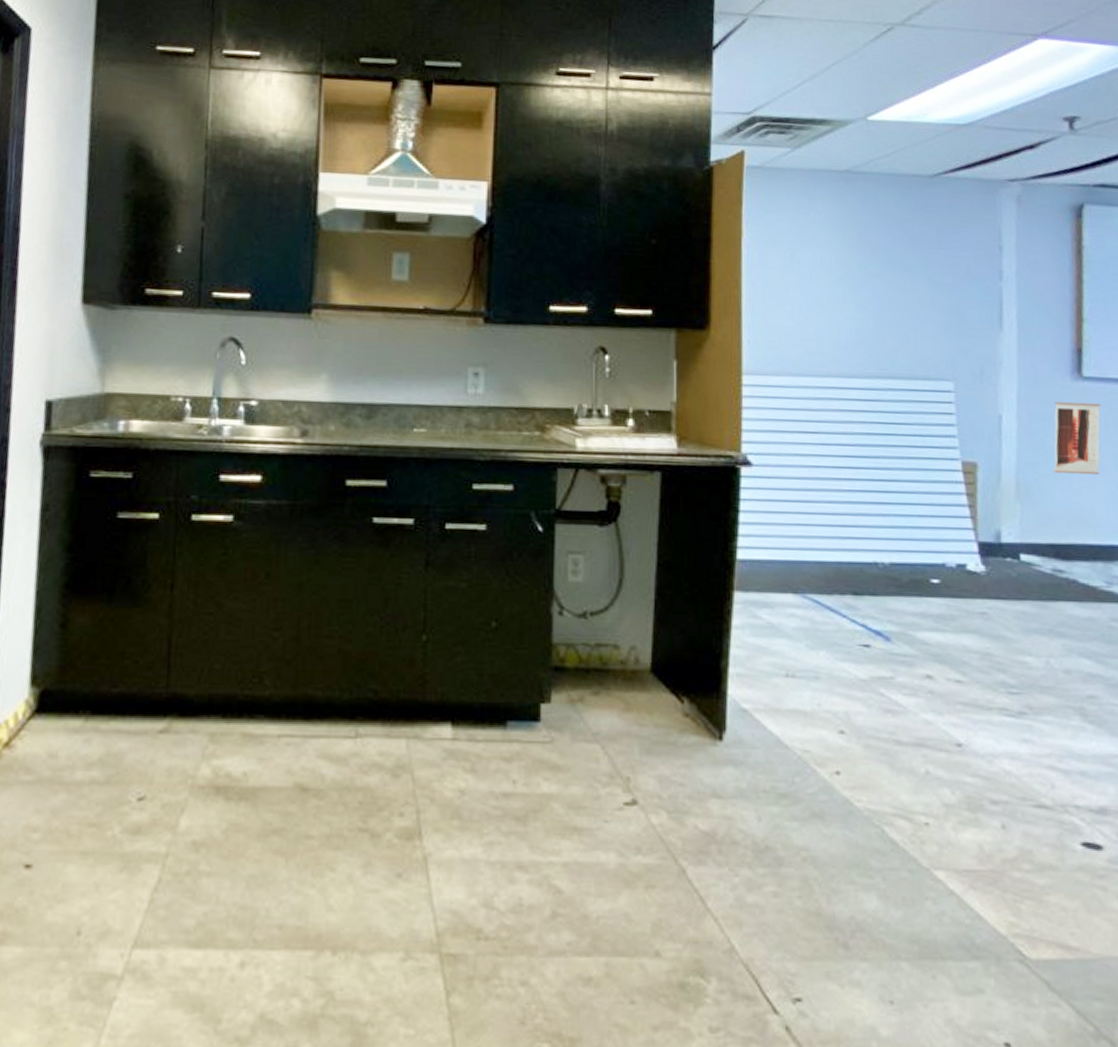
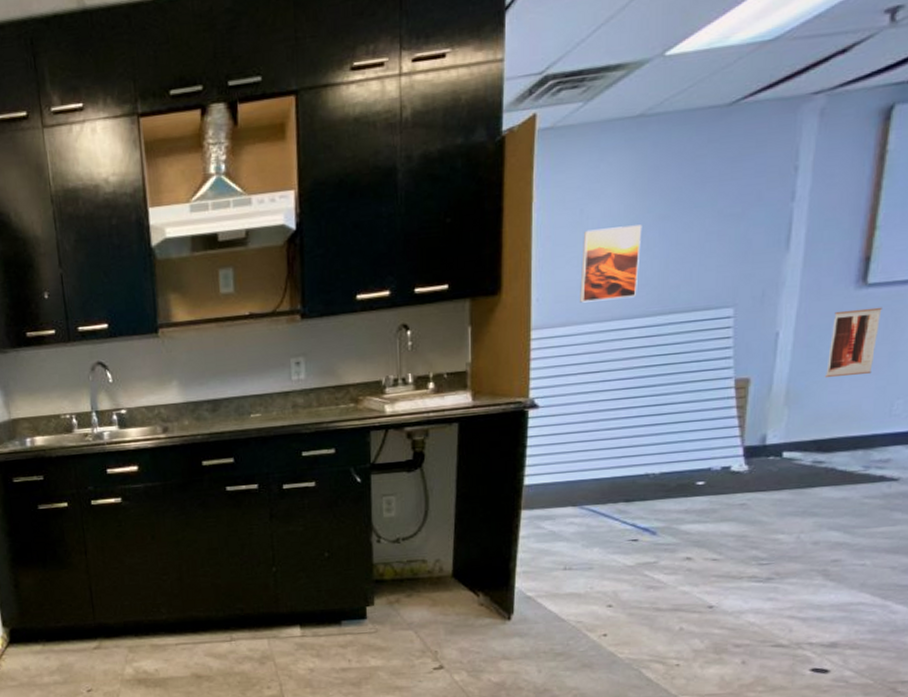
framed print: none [793,276,855,355] -> present [580,224,642,303]

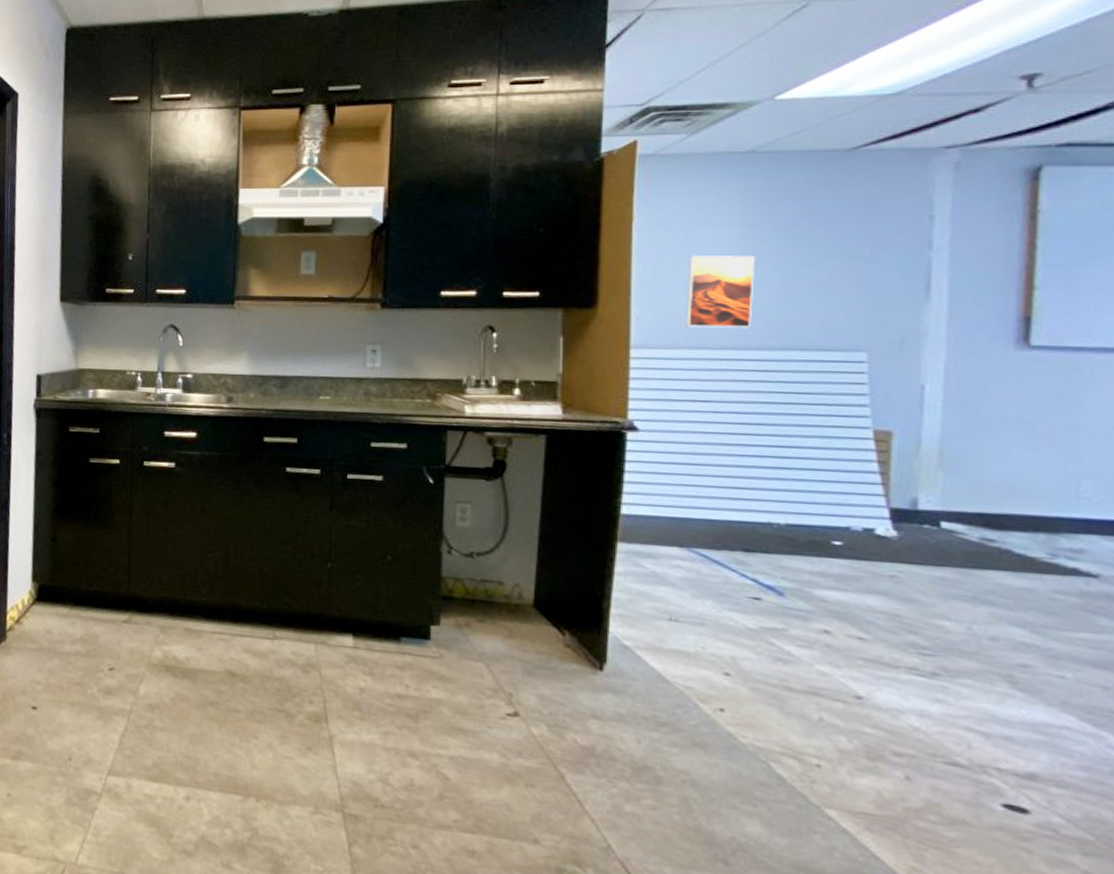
wall art: present [824,307,882,379] -> none [986,371,1052,446]

